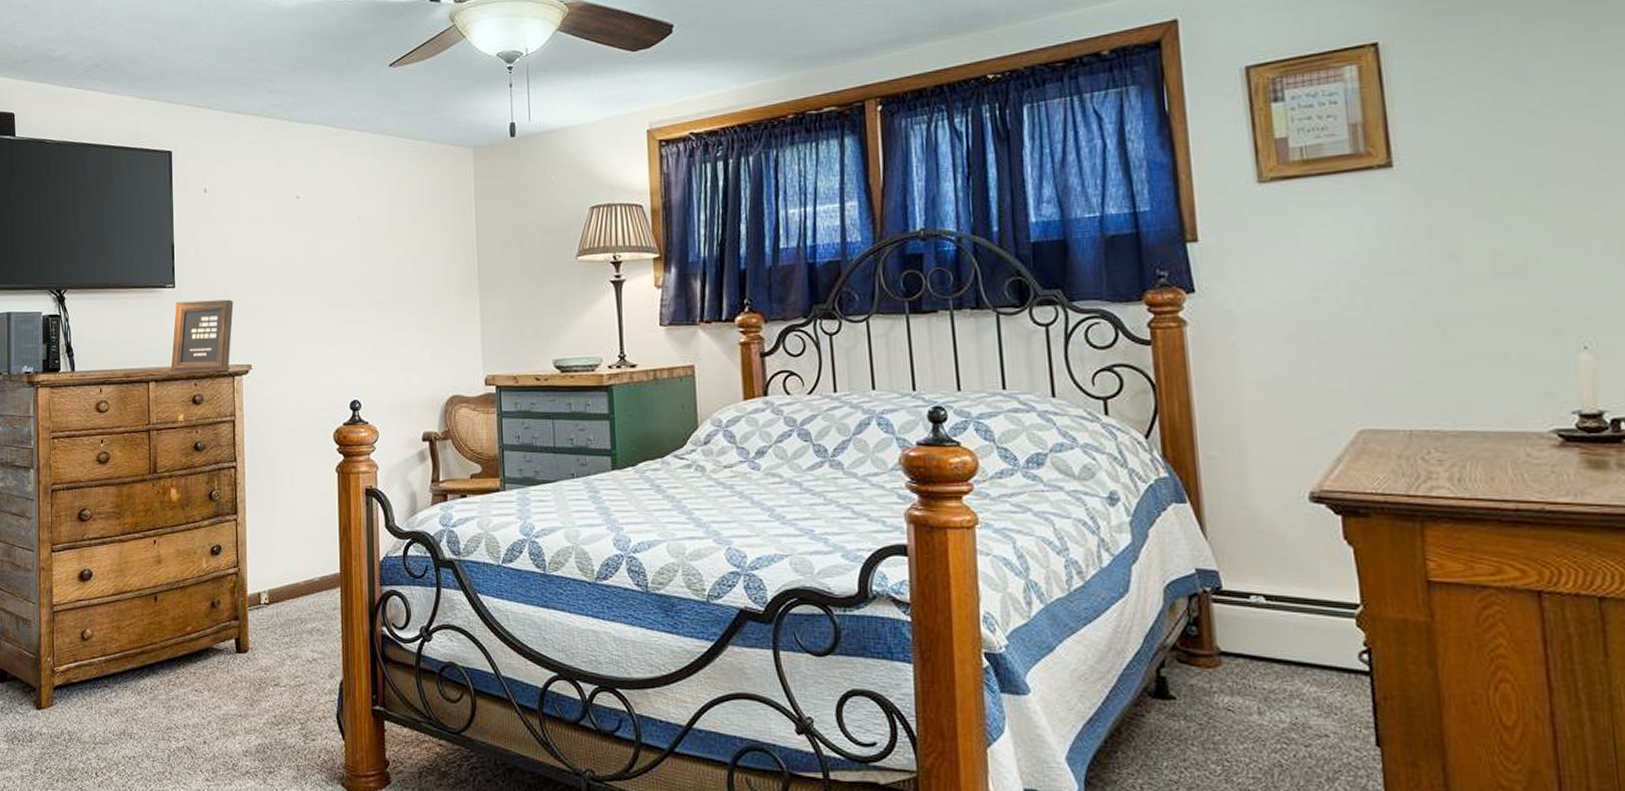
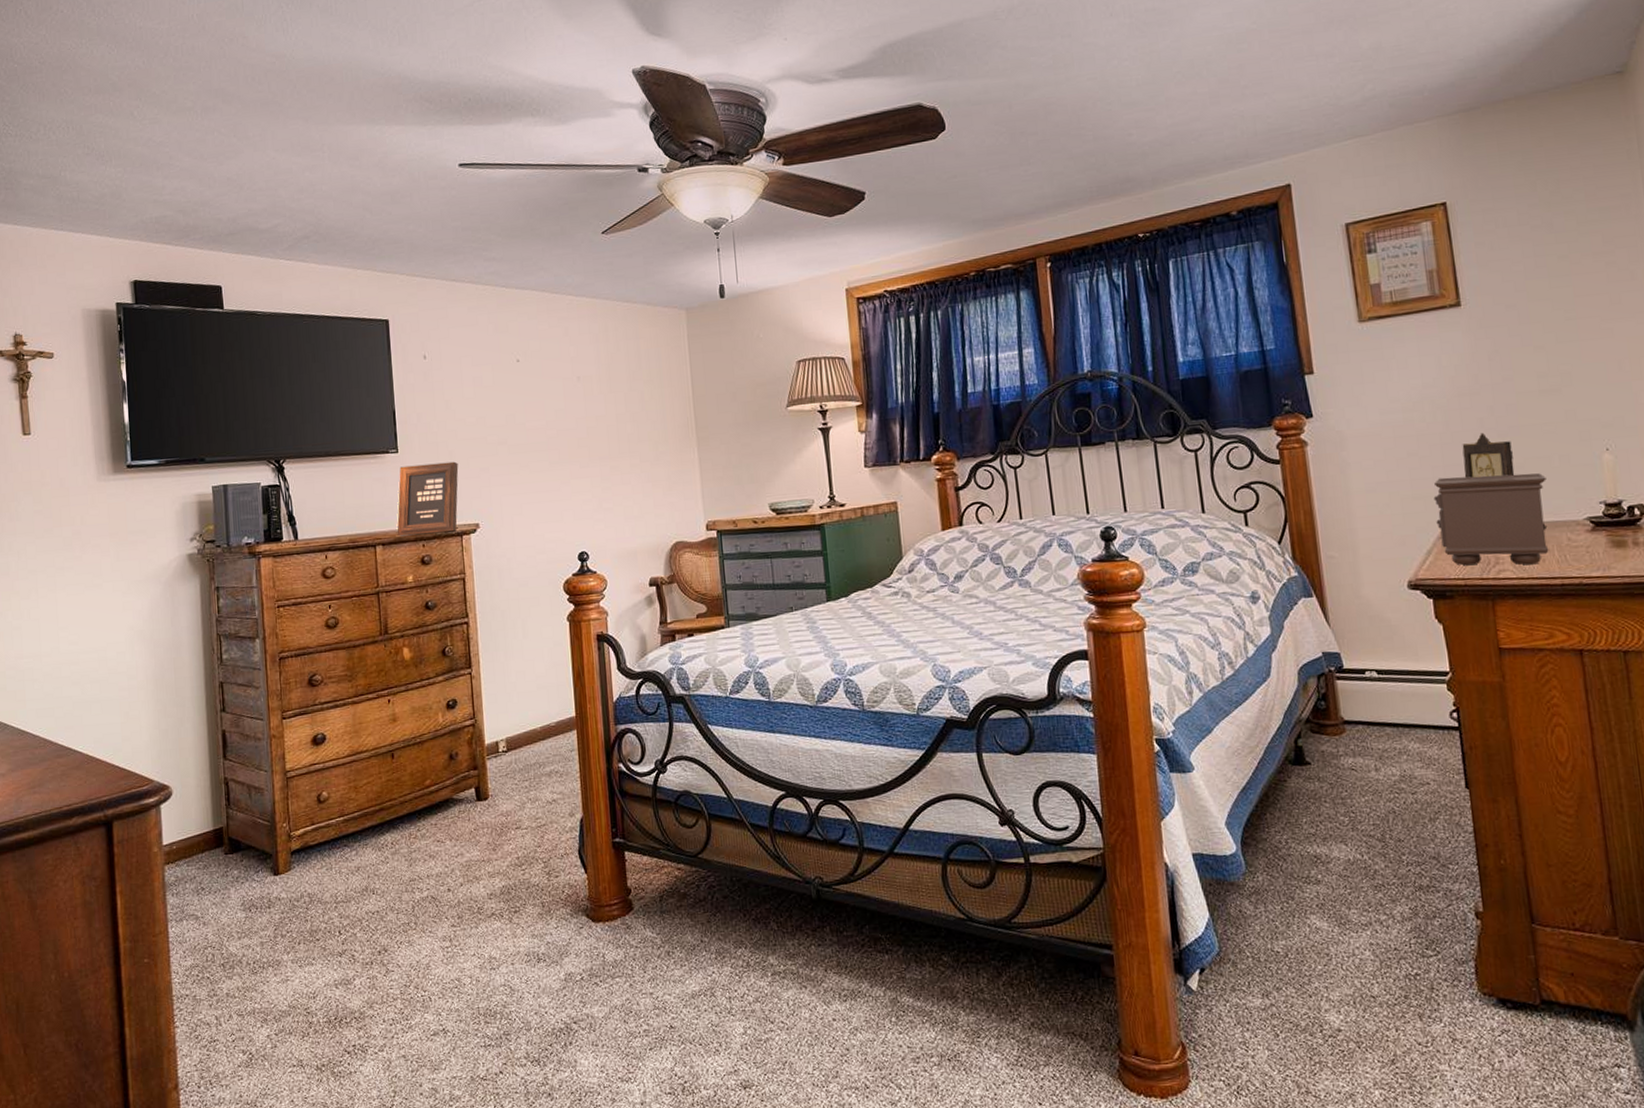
jewelry box: none [1347,371,1500,483] -> present [1433,473,1549,565]
photo frame: none [1387,320,1498,442] -> present [1462,432,1547,530]

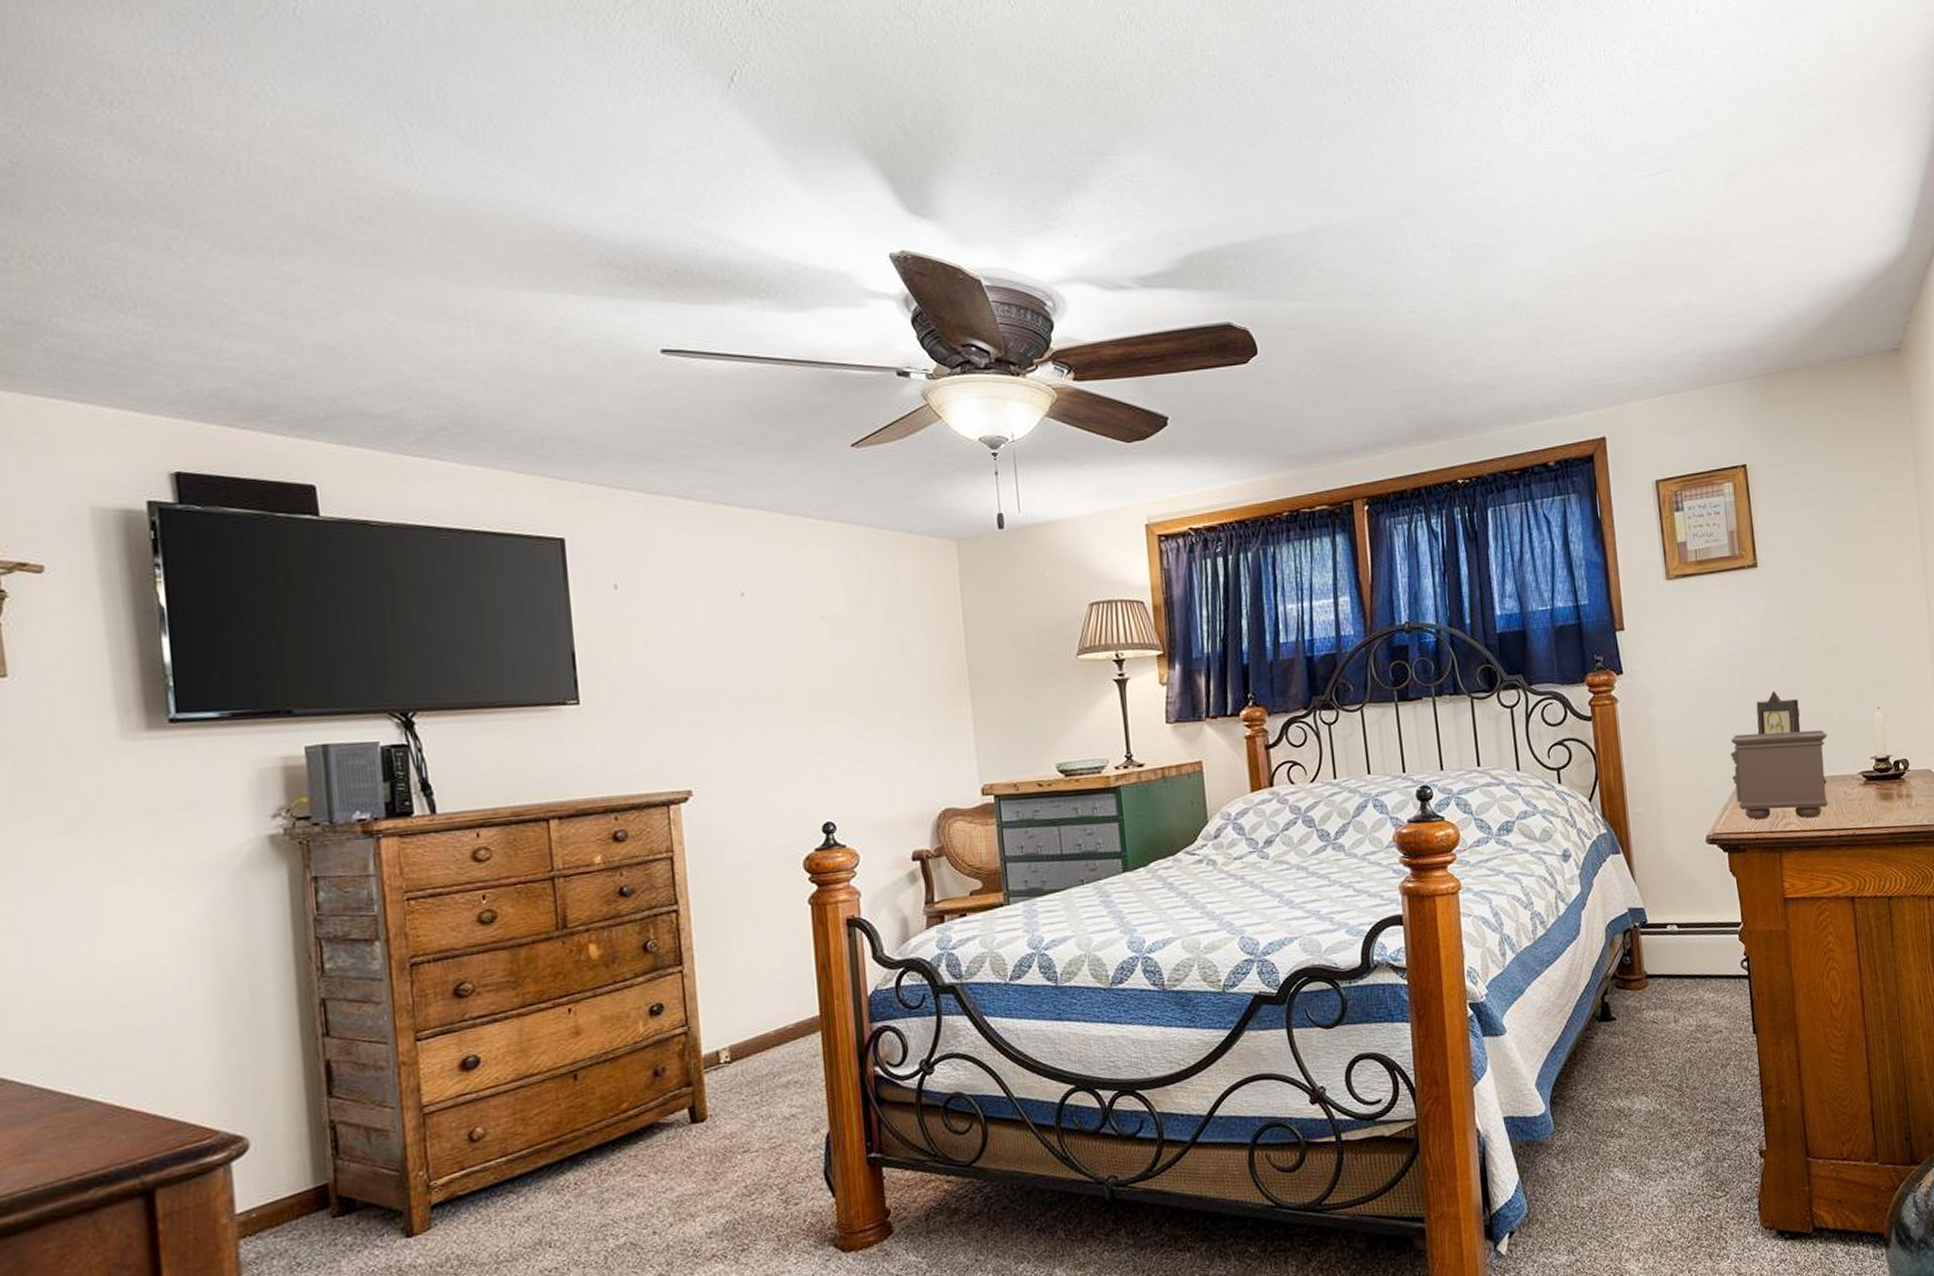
picture frame: present [397,461,459,537] -> none [578,715,664,808]

